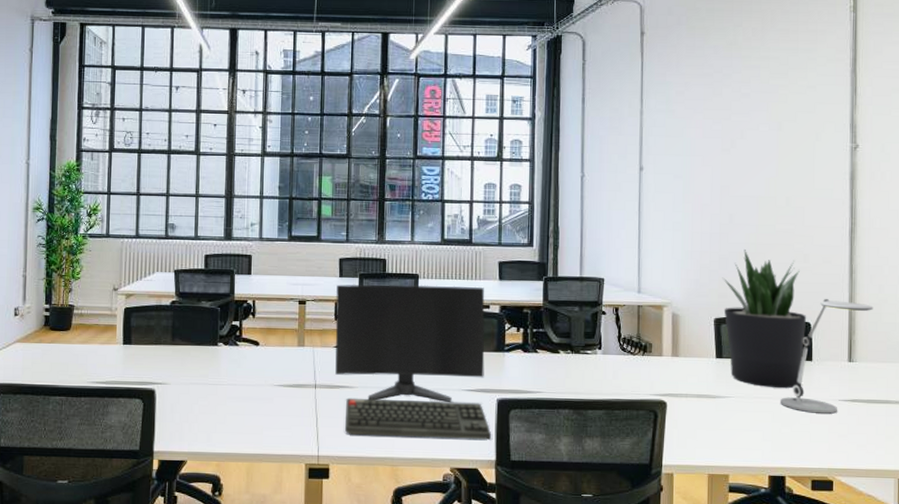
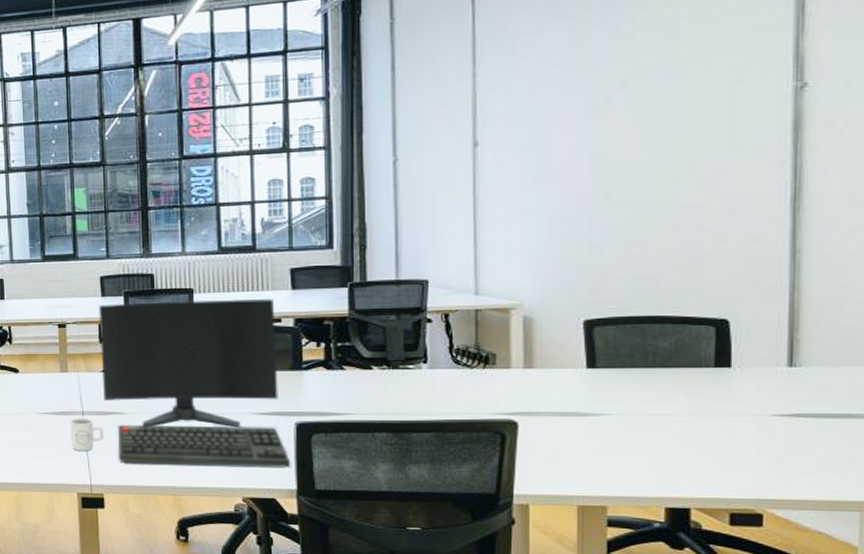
mug: none [302,390,333,424] -> present [70,418,104,452]
planter: present [722,250,807,389] -> none [594,233,723,403]
desk lamp: present [779,299,873,414] -> none [681,288,829,432]

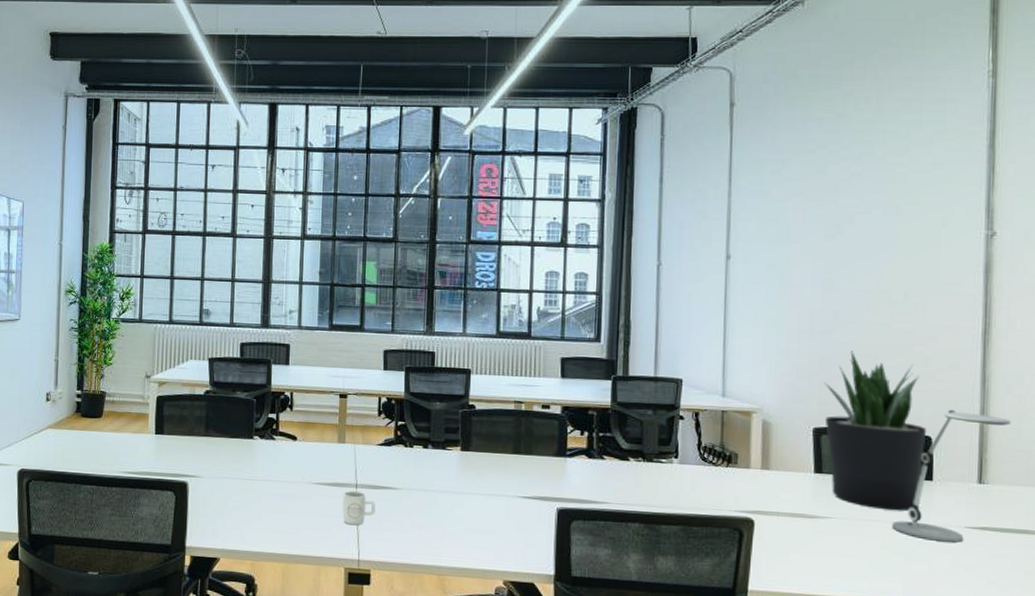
computer monitor: present [98,298,278,427] -> none [378,377,545,509]
computer keyboard: present [117,424,290,467] -> none [388,499,550,552]
planter: none [594,233,723,403] -> present [823,351,927,511]
desk lamp: none [681,288,829,432] -> present [891,410,1011,543]

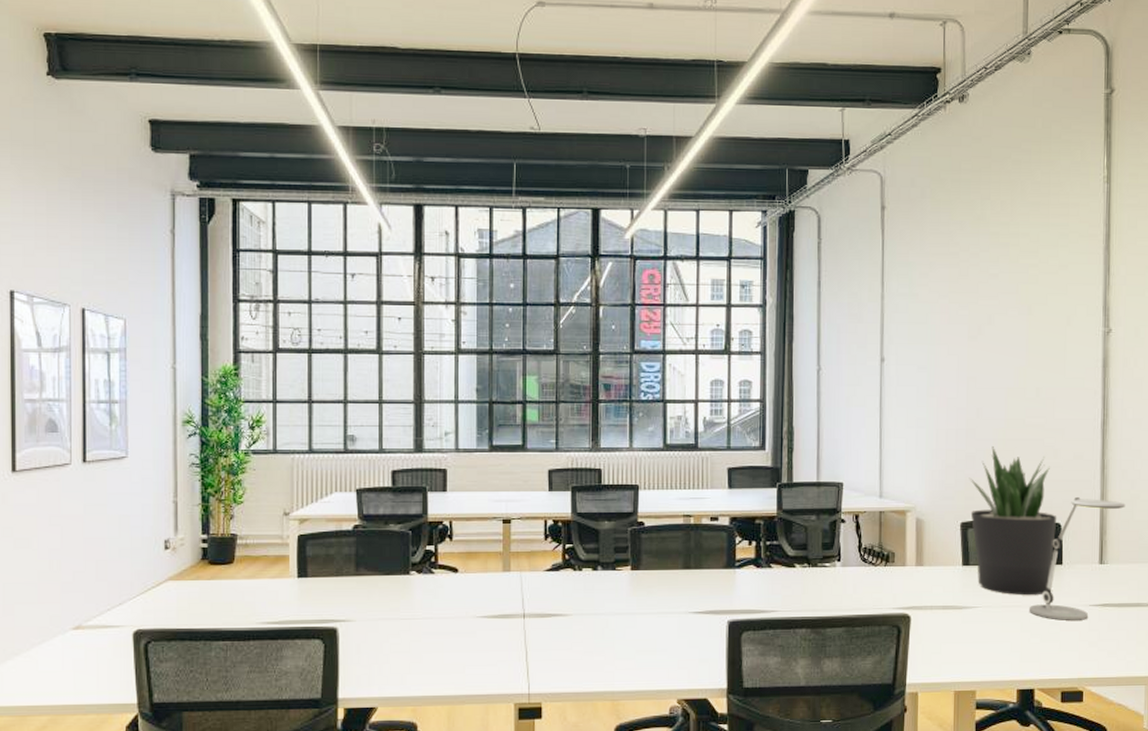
mug: present [342,490,375,526] -> none [510,621,545,658]

